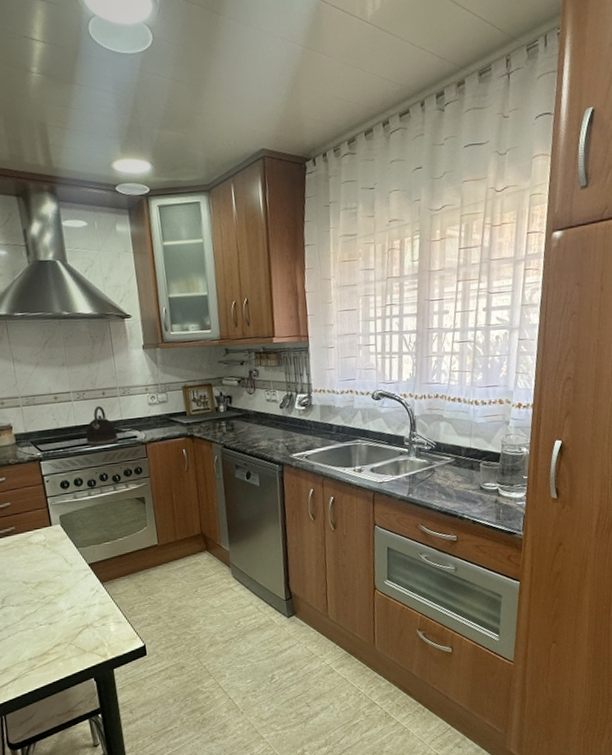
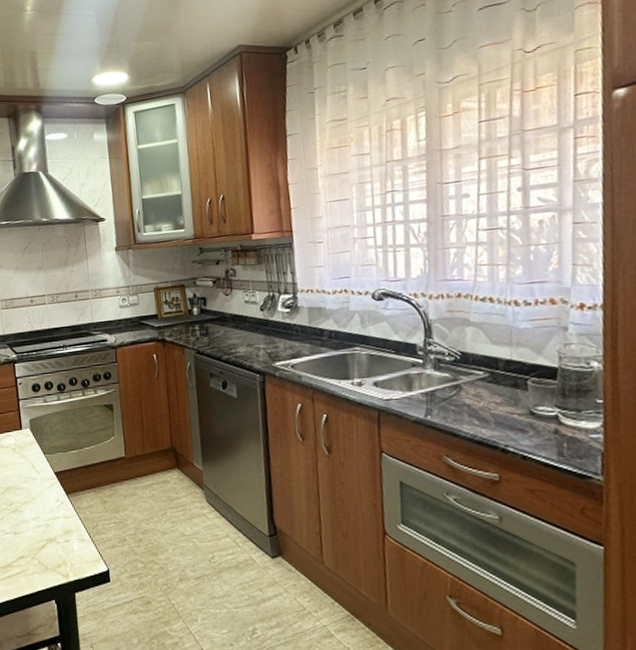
kettle: present [85,405,119,447] -> none [57,308,89,350]

